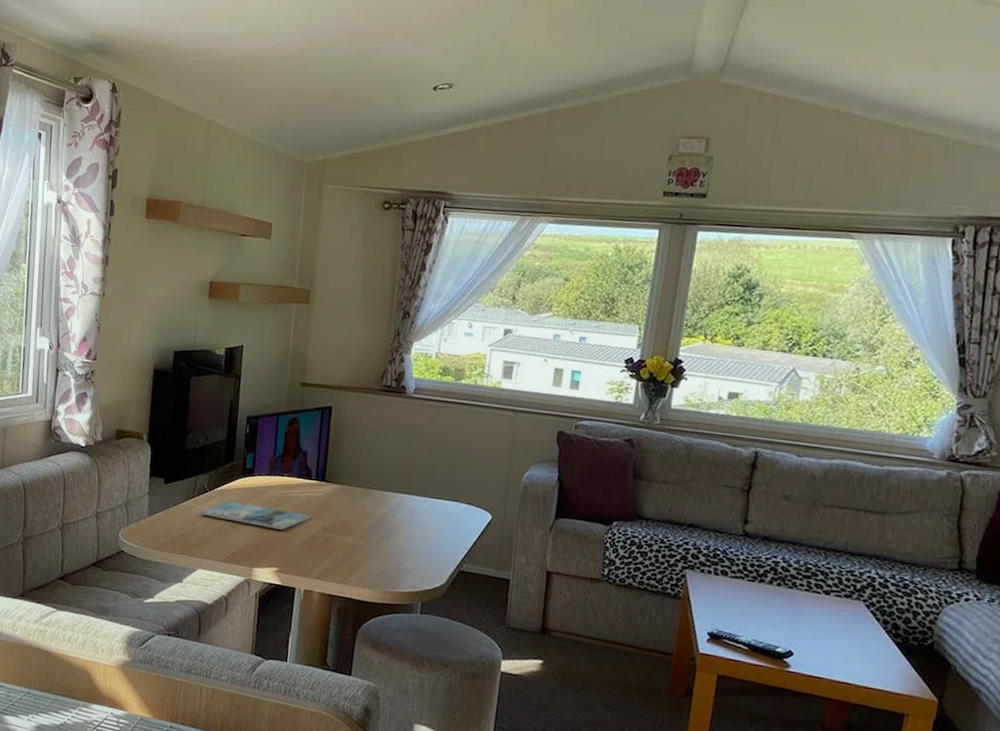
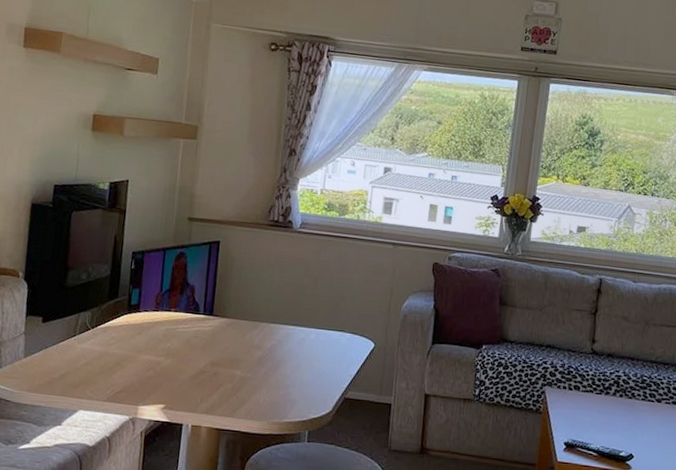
magazine: present [199,501,311,530] -> none [80,338,198,366]

